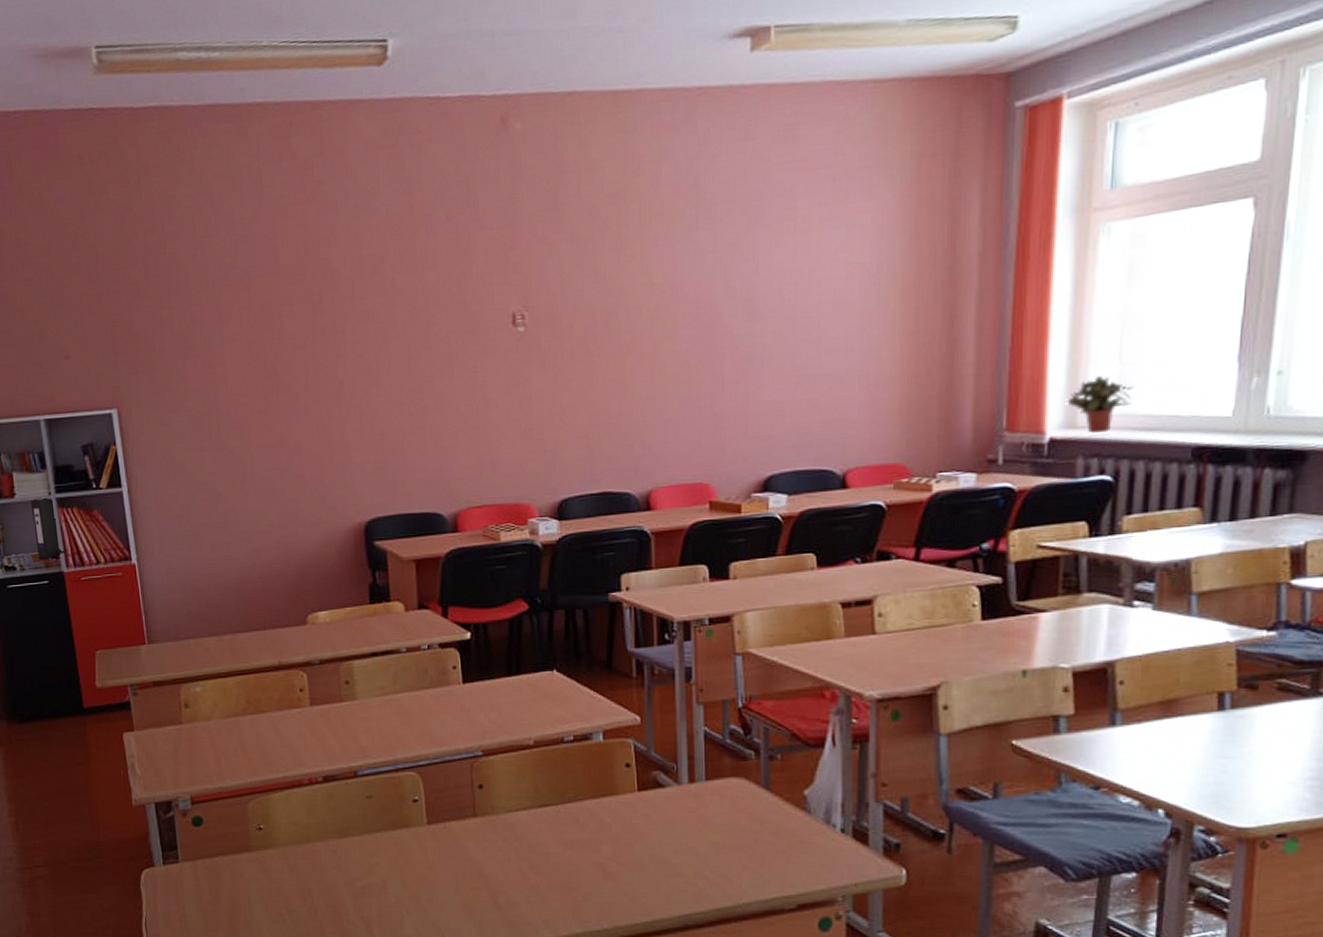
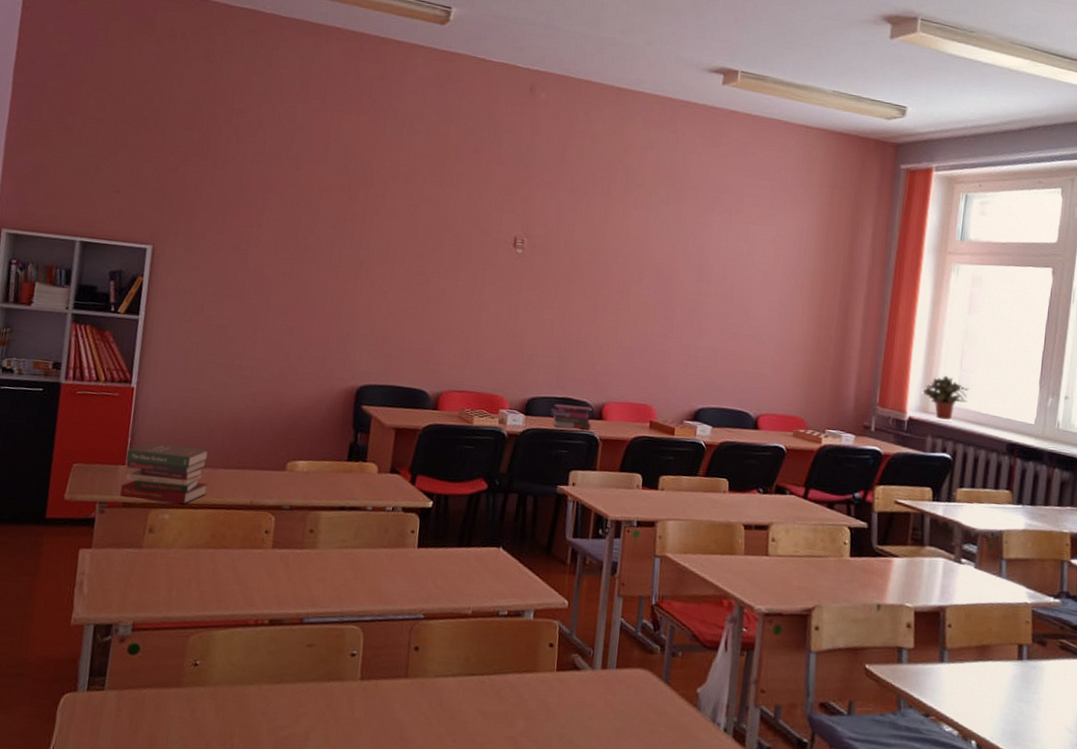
binder: present [30,496,67,560] -> none [39,309,77,369]
books: none [144,615,232,676] -> present [120,442,208,505]
books: none [588,498,639,528] -> present [550,404,592,430]

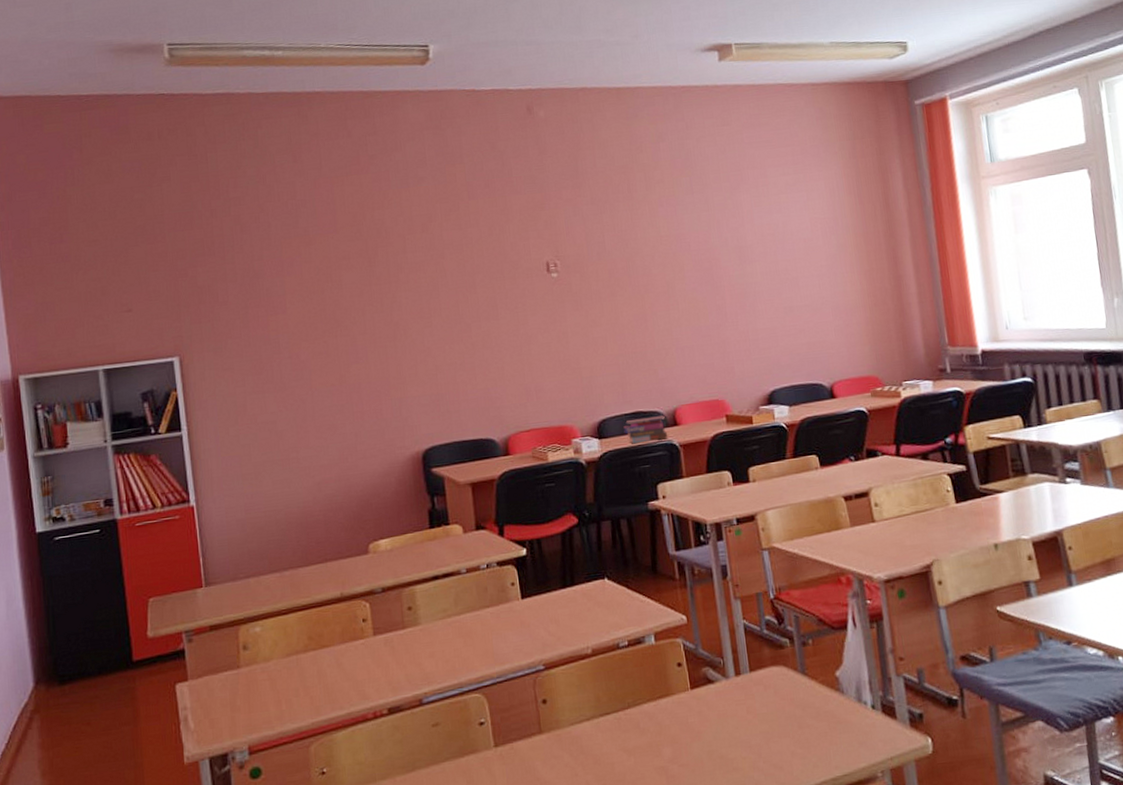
books: present [120,442,208,505] -> none [201,551,294,620]
potted plant: present [923,376,970,421] -> none [989,300,1035,346]

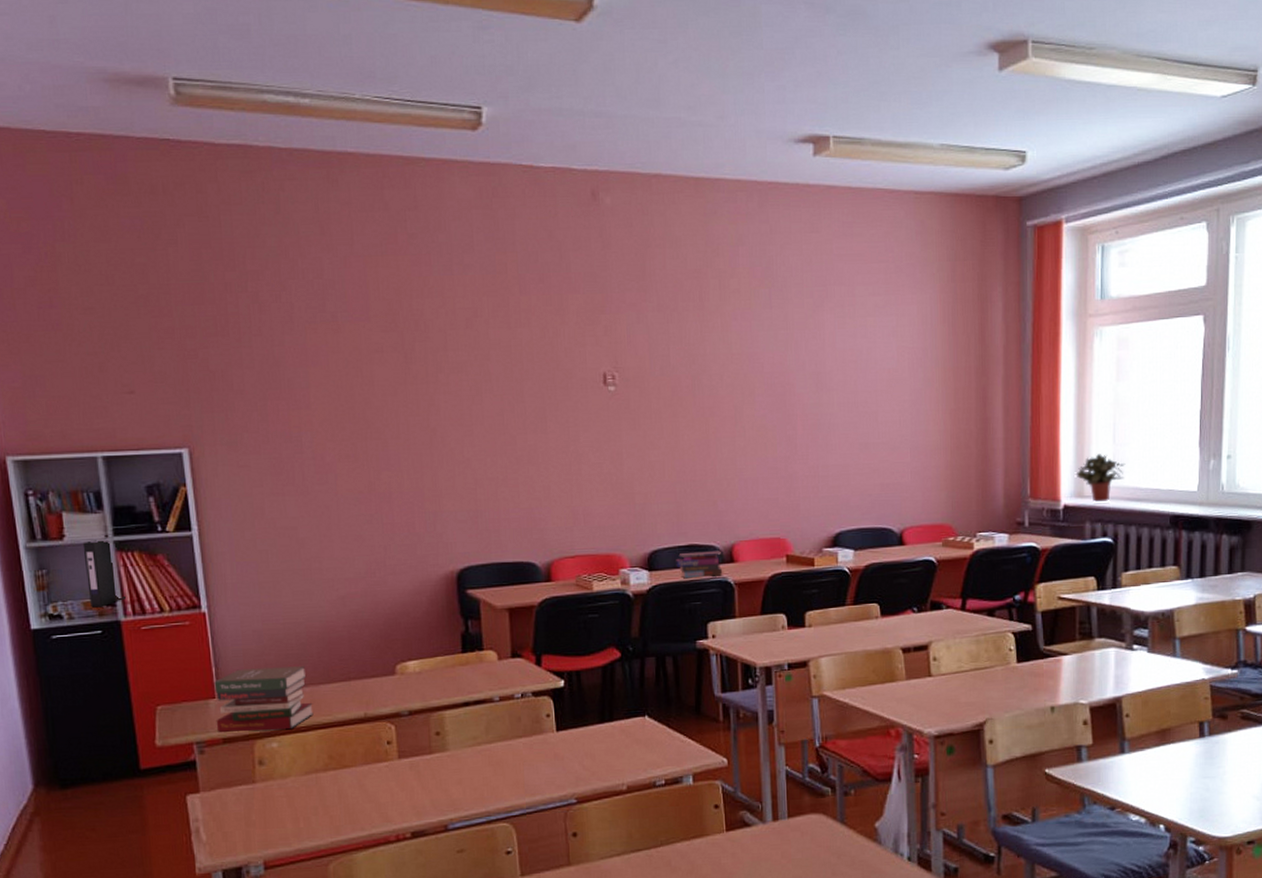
binder: none [84,443,122,509] -> present [82,538,126,608]
books: none [201,551,294,620] -> present [214,666,314,732]
potted plant: none [989,300,1035,346] -> present [1076,454,1126,503]

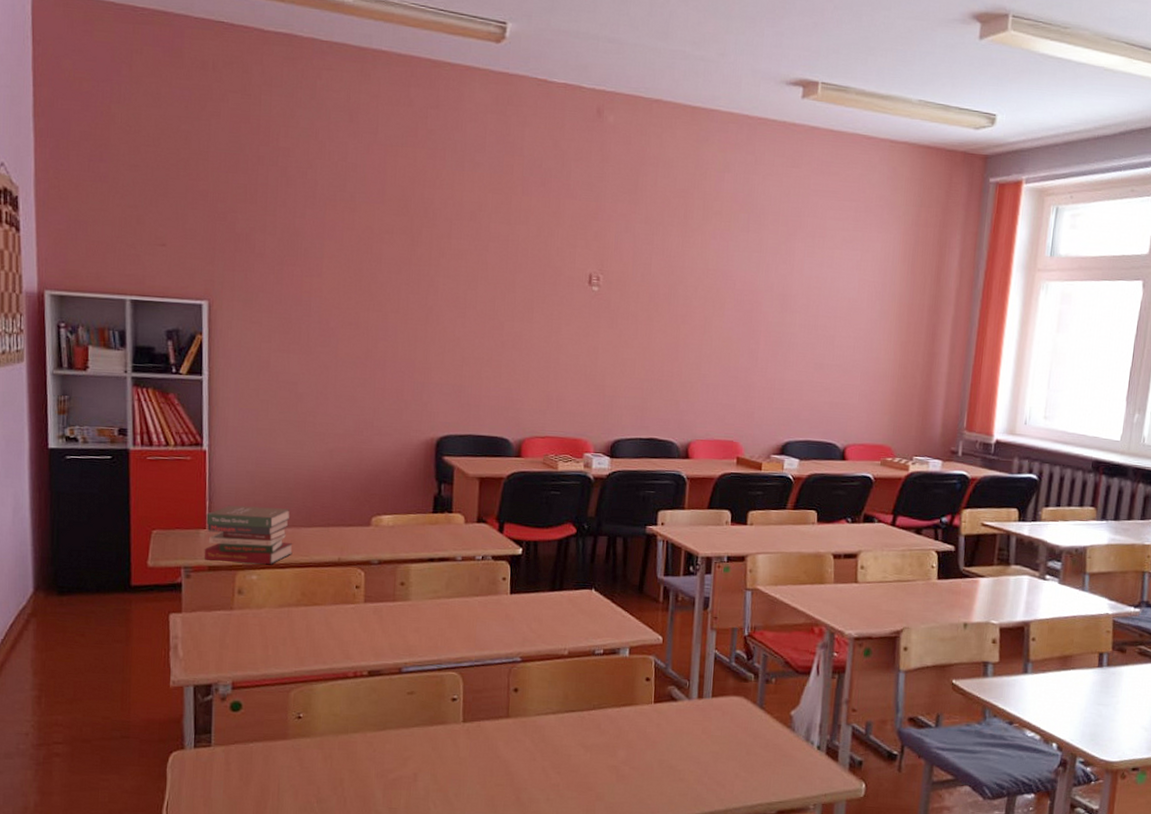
binder: present [82,538,126,608] -> none [103,373,137,435]
books: present [676,551,723,579] -> none [636,444,678,470]
potted plant: present [1076,454,1126,503] -> none [1010,397,1057,442]

